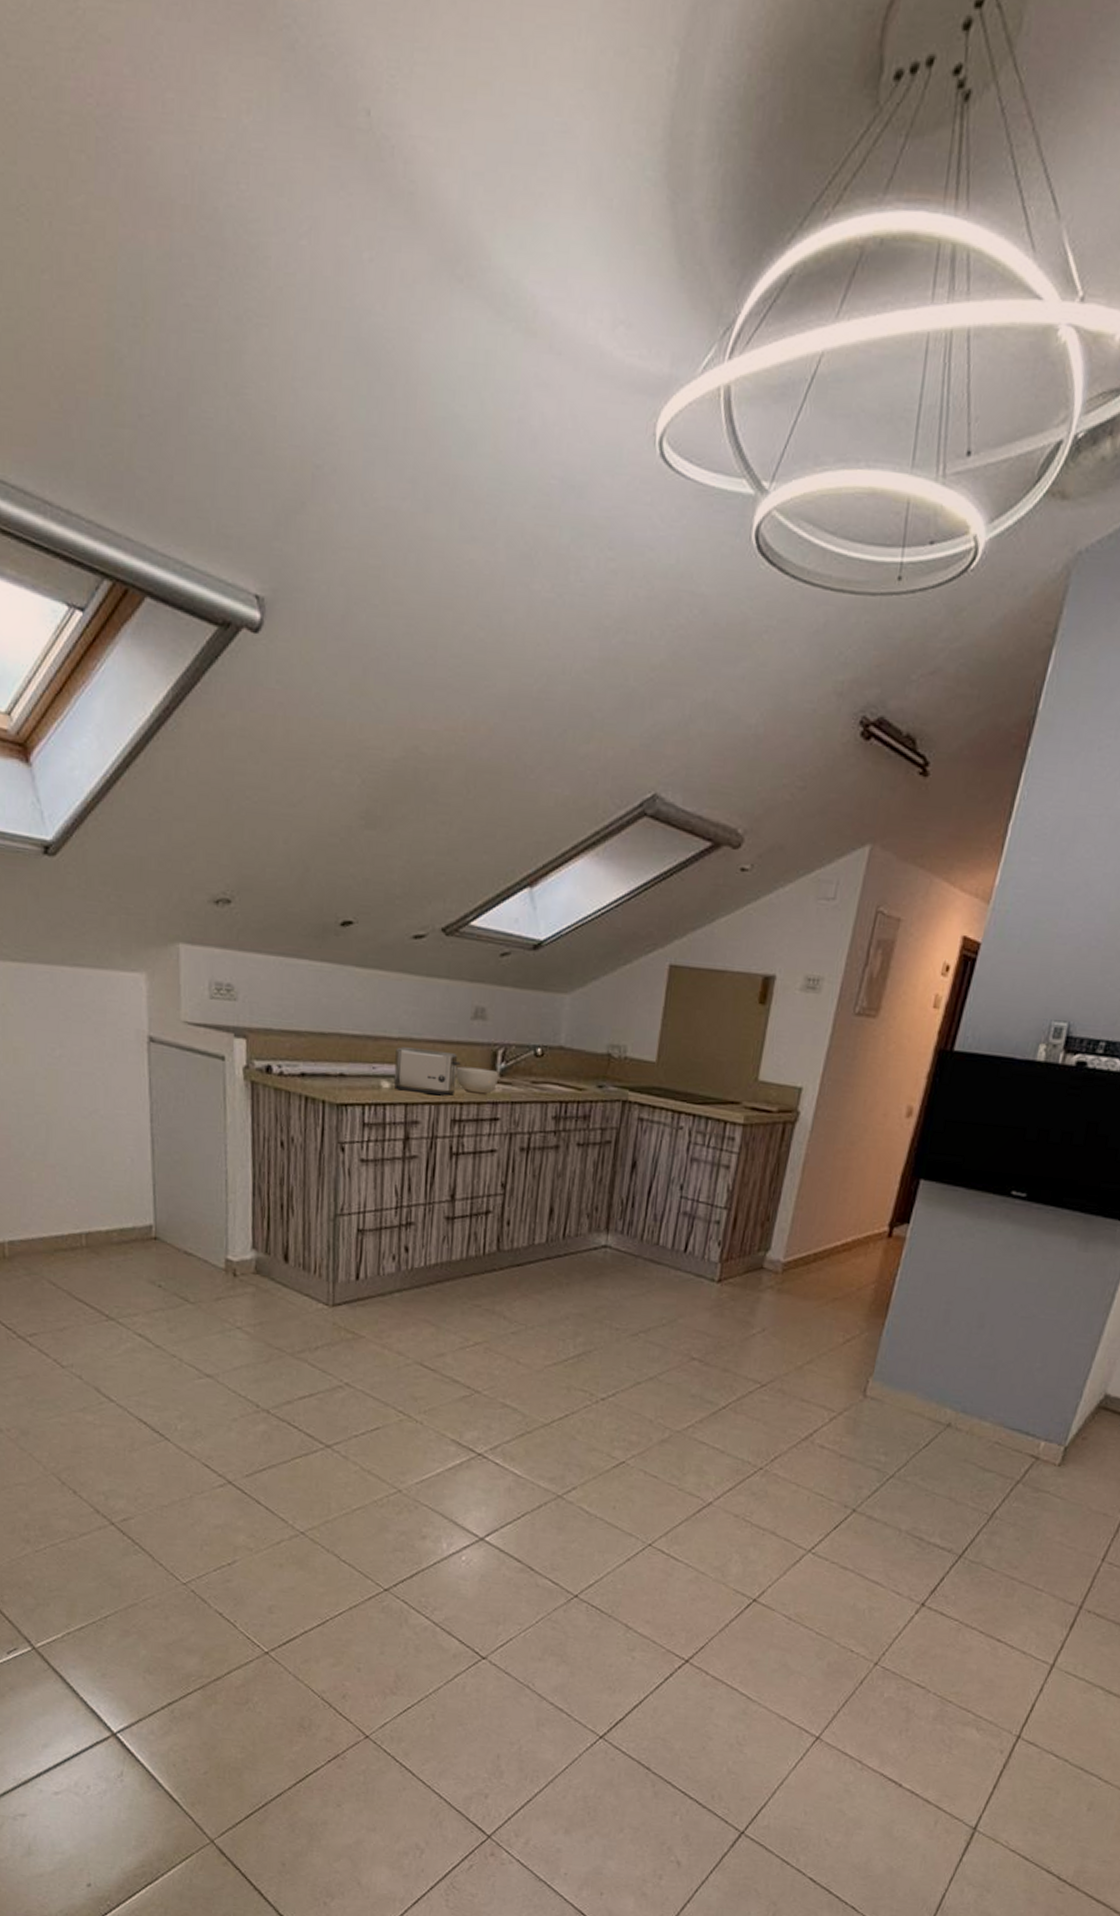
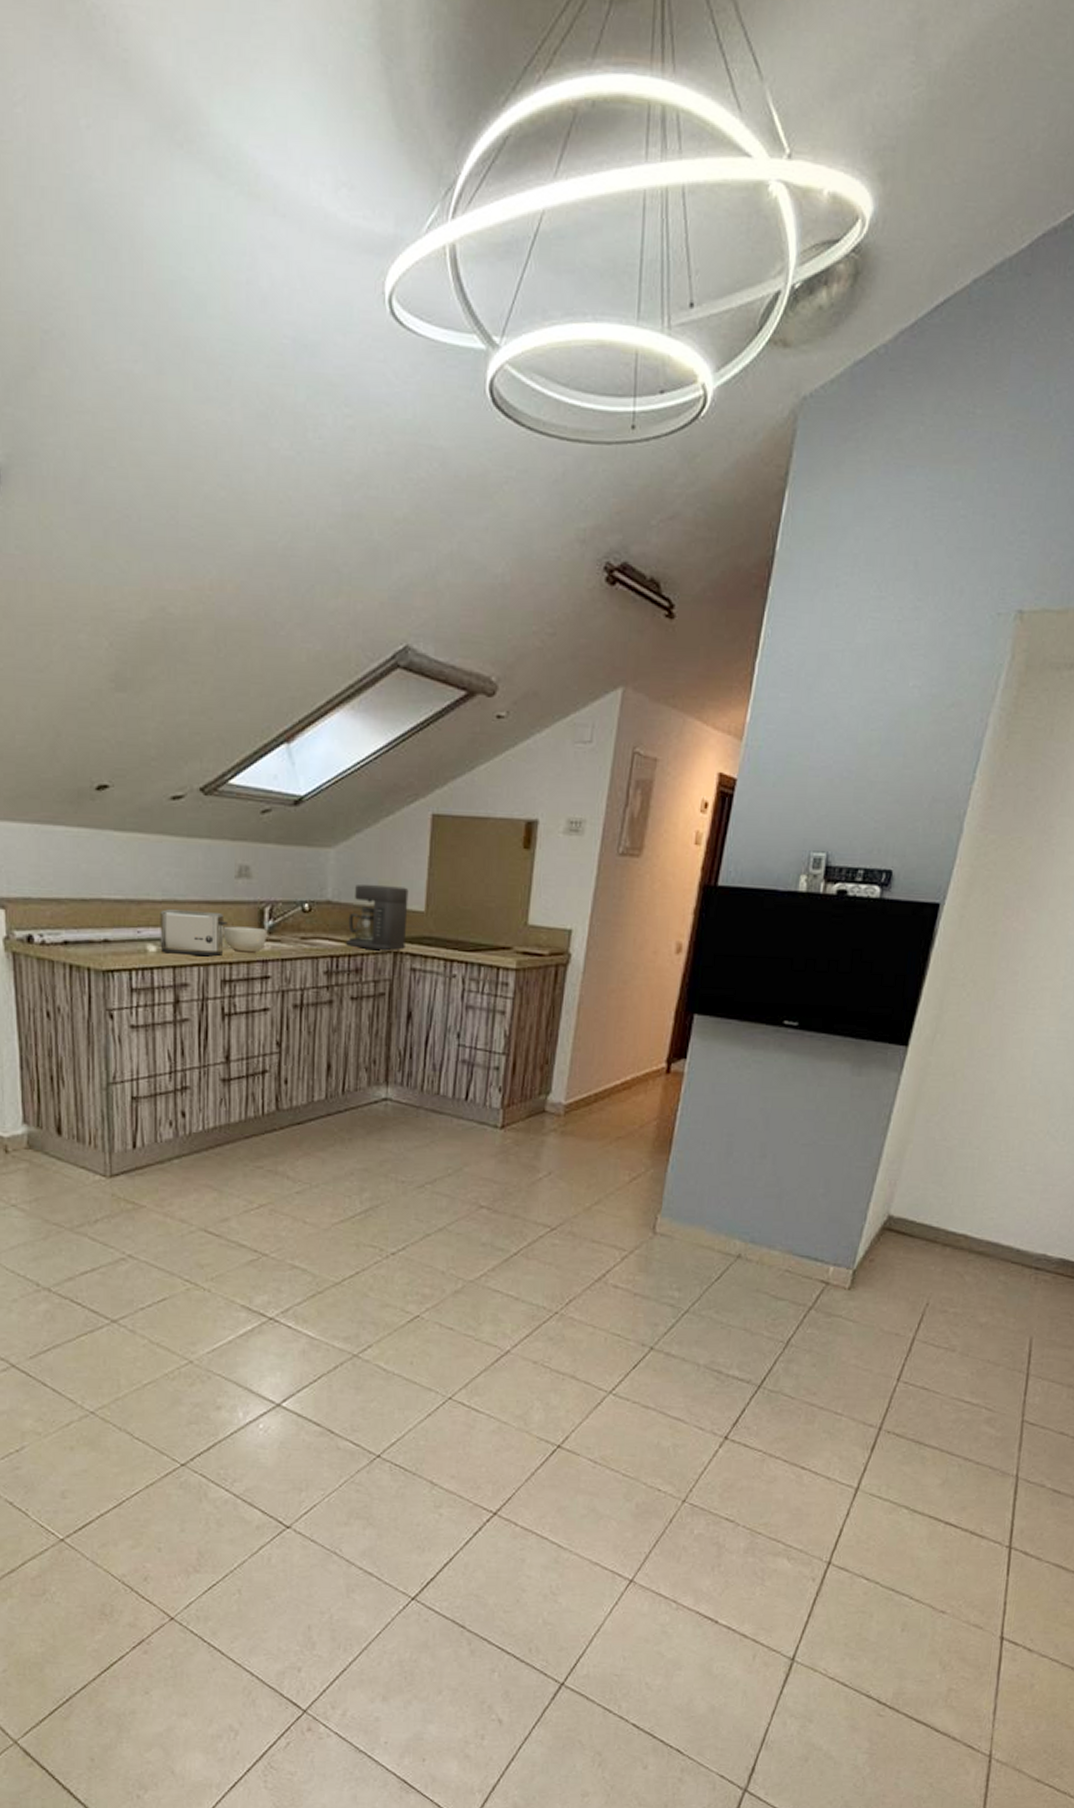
coffee maker: none [576,1031,642,1100] -> present [346,884,409,951]

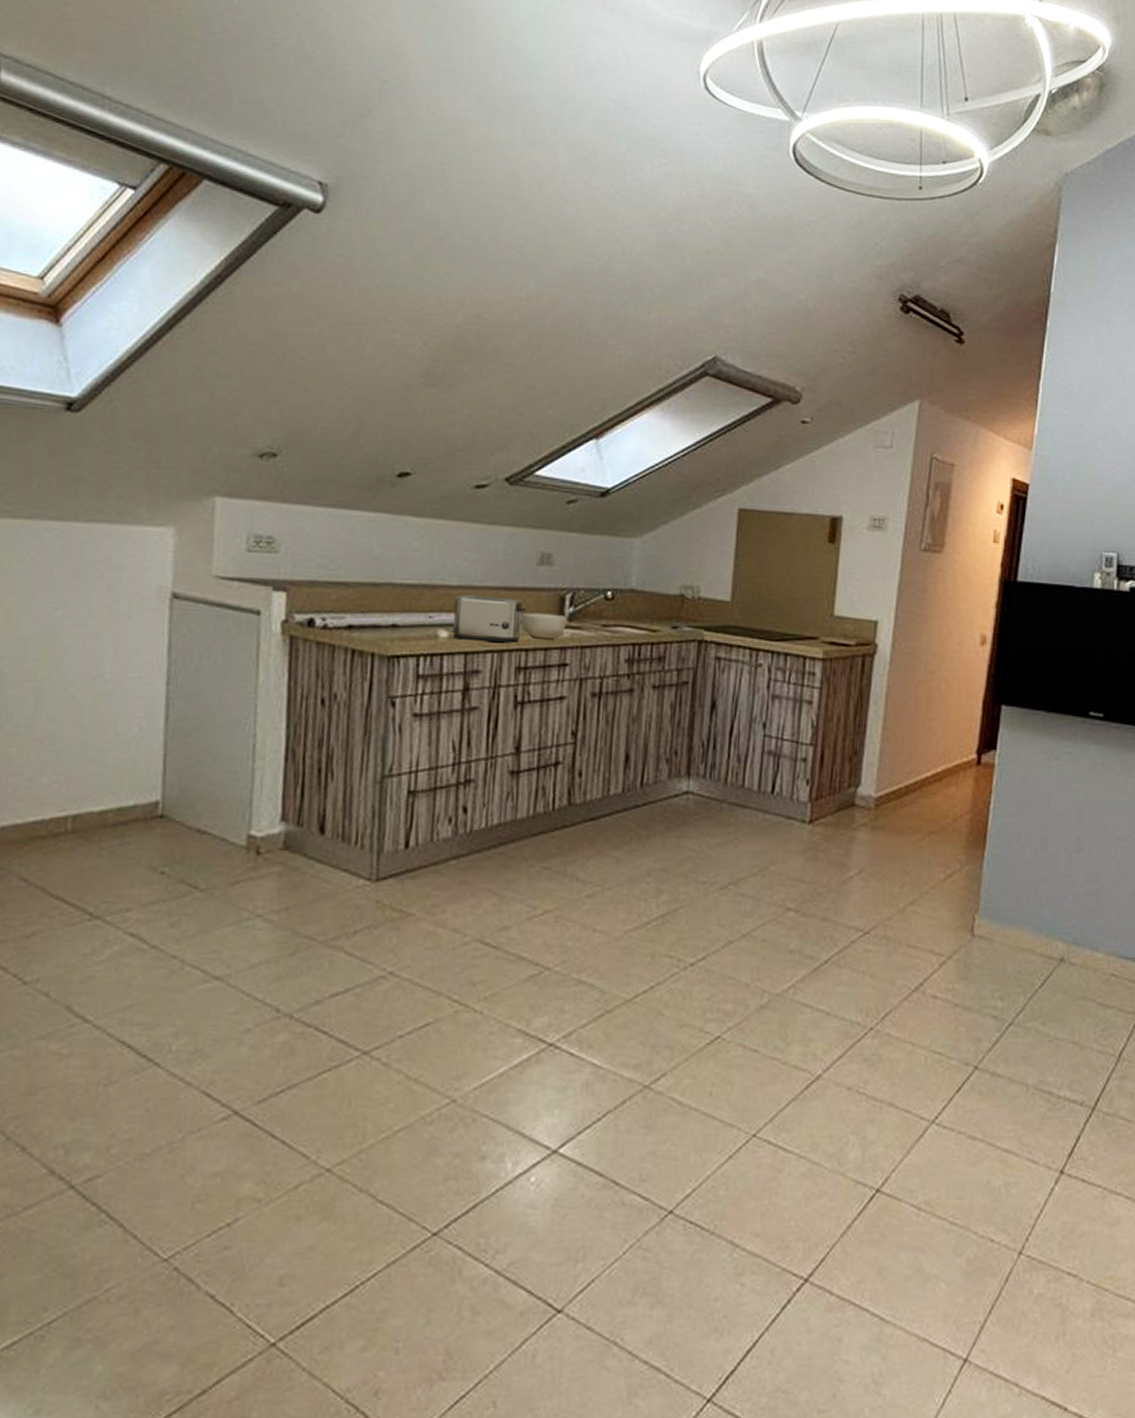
coffee maker: present [346,884,409,951] -> none [649,573,715,640]

